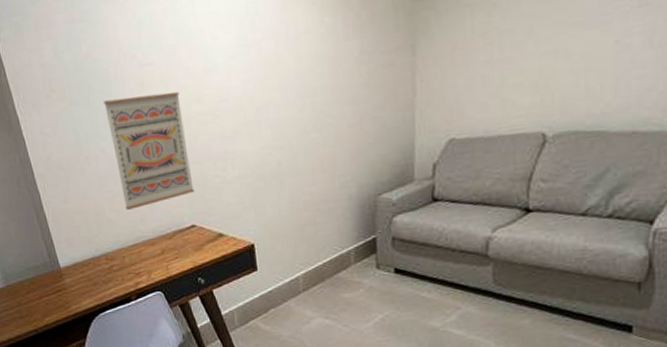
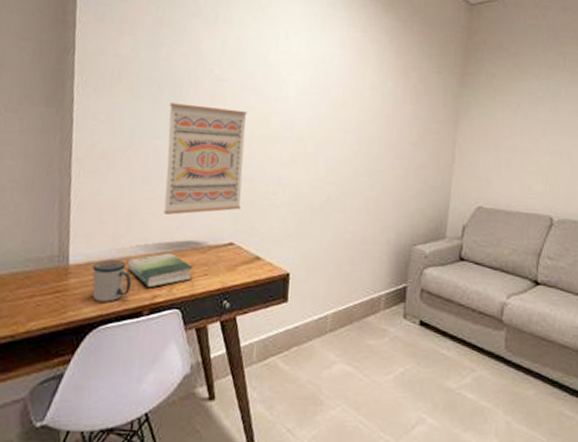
mug: none [80,257,116,294] -> present [92,260,132,302]
book: none [107,244,166,277] -> present [127,253,193,288]

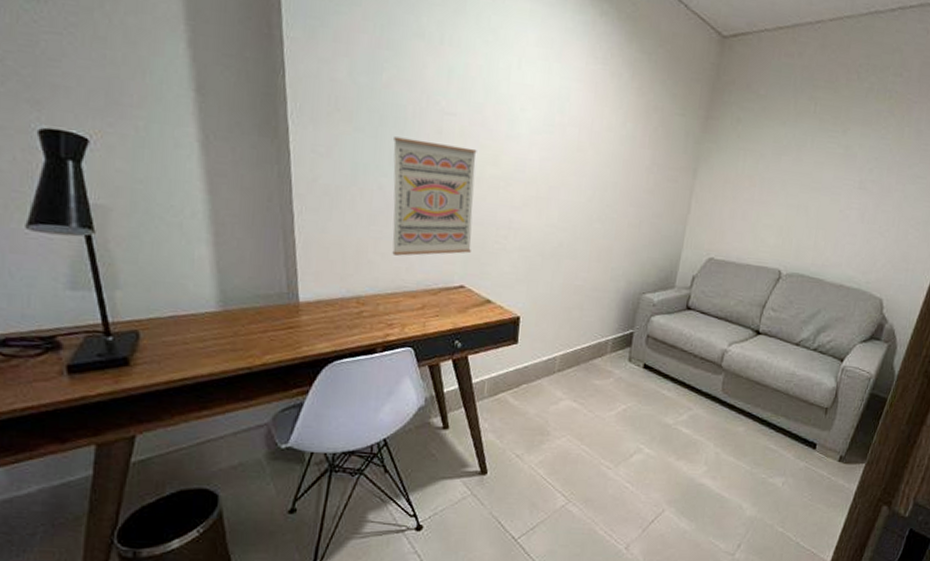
mug: present [92,260,132,302] -> none [323,299,364,339]
book: present [127,253,193,288] -> none [358,293,424,327]

